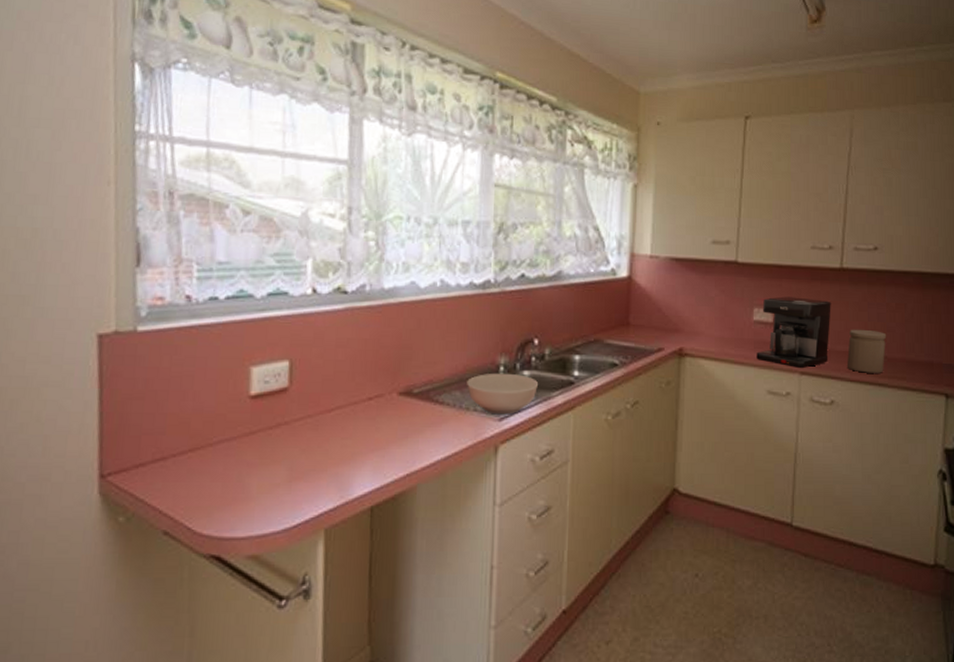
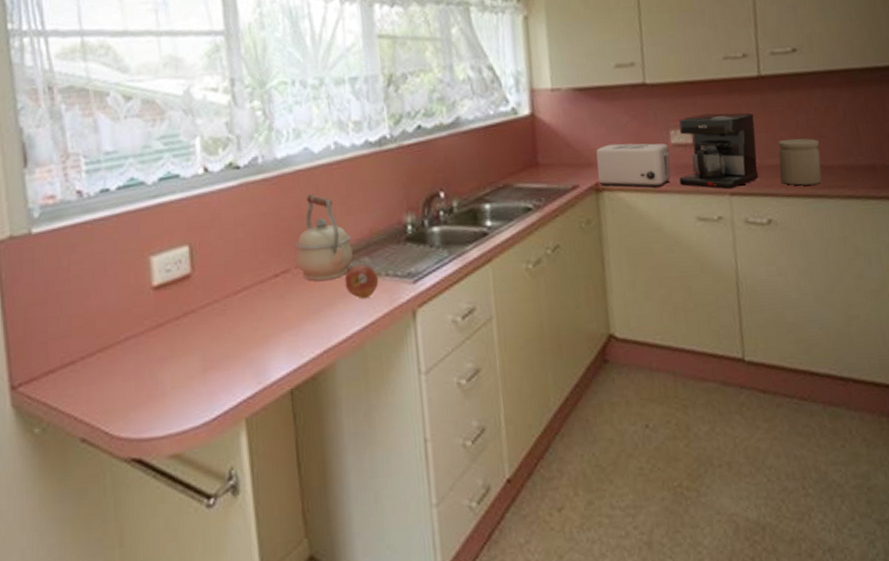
kettle: none [390,326,447,408] -> present [294,194,354,281]
fruit: none [434,397,467,430] -> present [344,264,379,300]
bowl: present [467,373,539,415] -> none [375,231,451,277]
toaster: none [682,314,751,360] -> present [596,143,671,189]

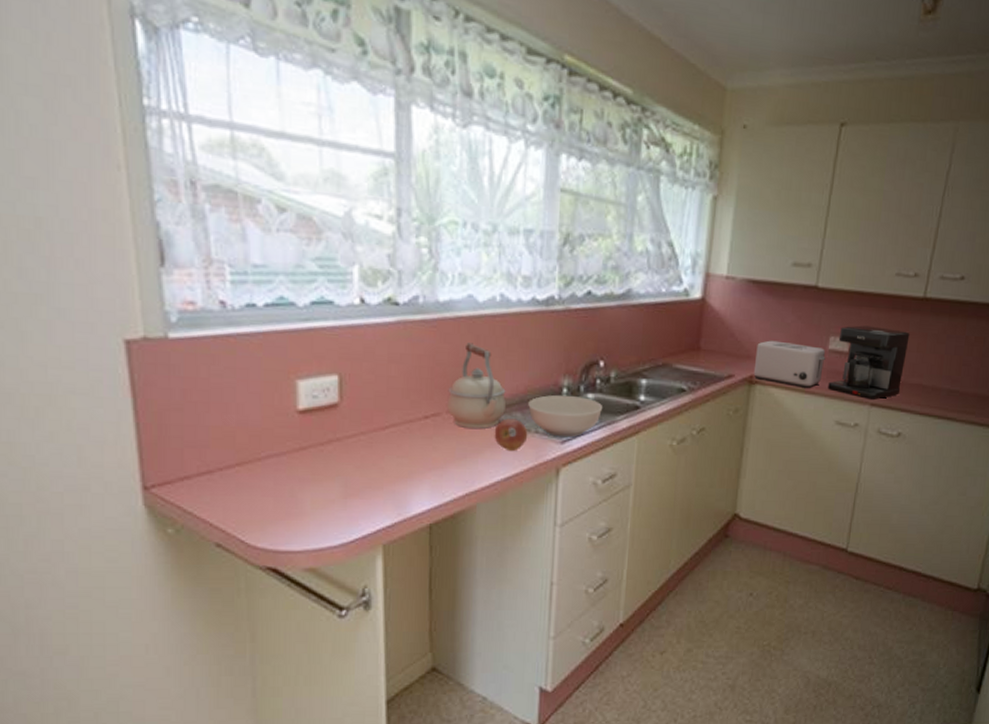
bowl: none [375,231,451,277] -> present [528,394,603,438]
jar: present [777,138,822,186] -> none [918,361,962,407]

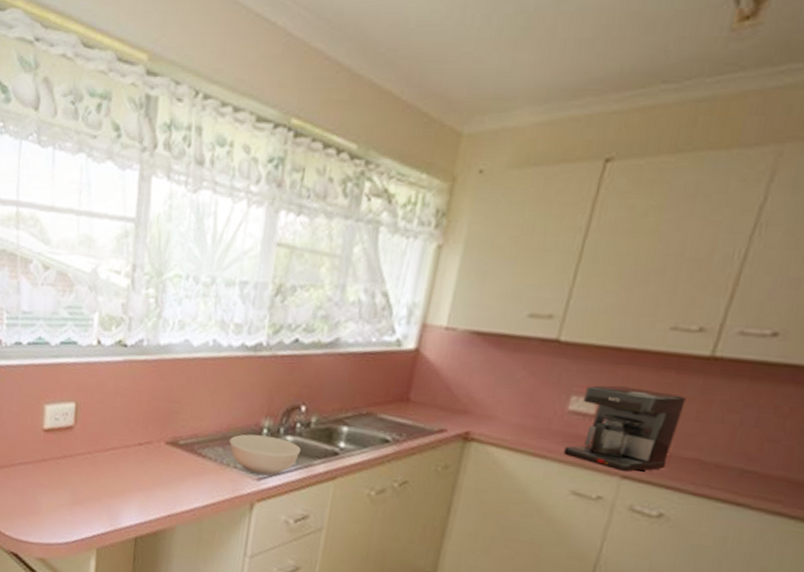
kettle: present [447,343,507,429] -> none [158,382,211,459]
fruit: present [494,418,528,452] -> none [196,452,227,483]
toaster: present [753,340,826,389] -> none [469,396,563,453]

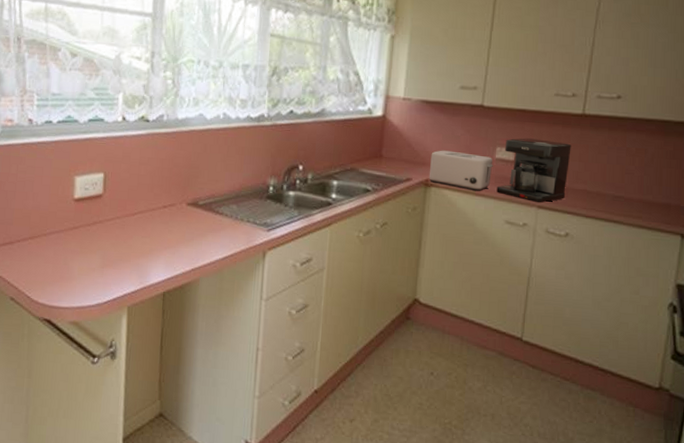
bowl: present [229,434,302,476] -> none [242,191,302,227]
toaster: none [469,396,563,453] -> present [428,150,493,192]

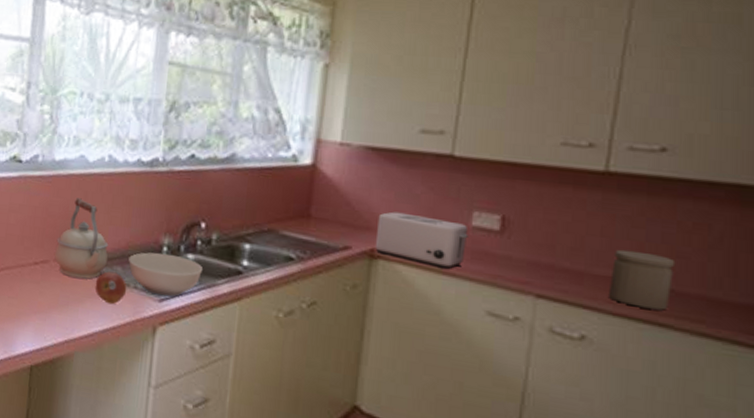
kettle: none [180,150,226,217] -> present [54,198,109,279]
fruit: none [215,209,242,237] -> present [94,271,127,305]
bowl: none [242,191,302,227] -> present [128,252,204,297]
coffee maker: present [496,138,571,204] -> none [473,200,588,292]
jar: none [583,170,625,212] -> present [608,249,676,311]

